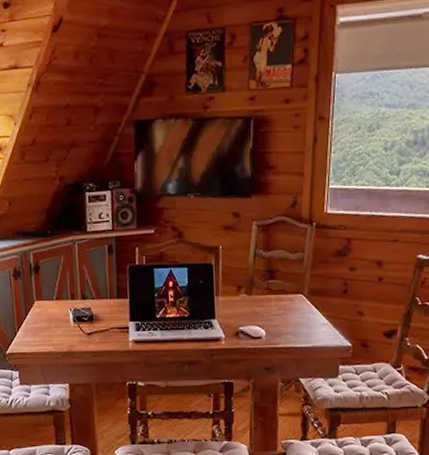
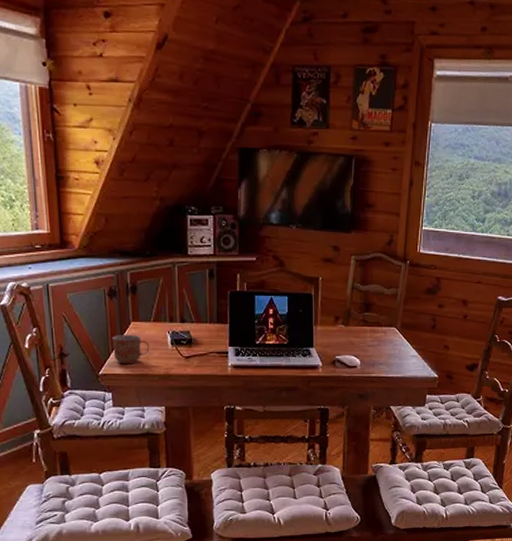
mug: none [18,313,54,343] -> present [112,334,150,365]

